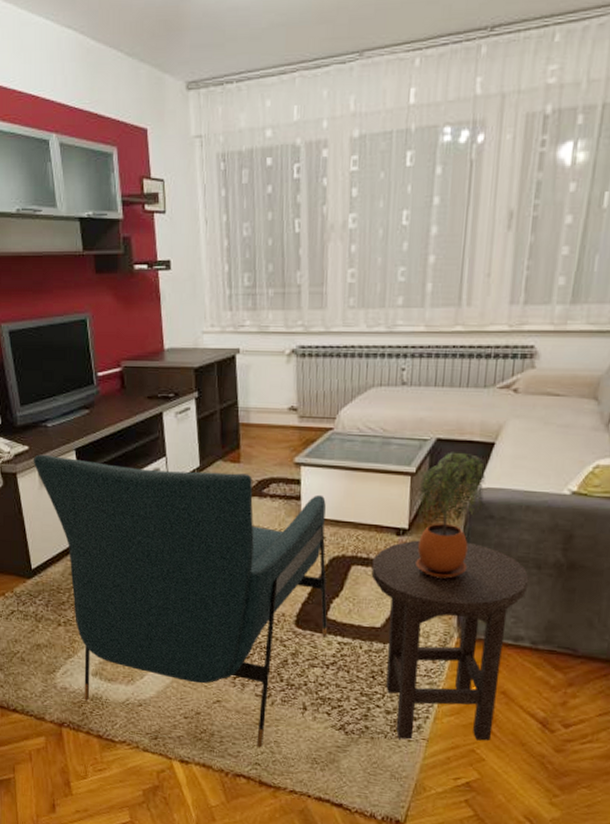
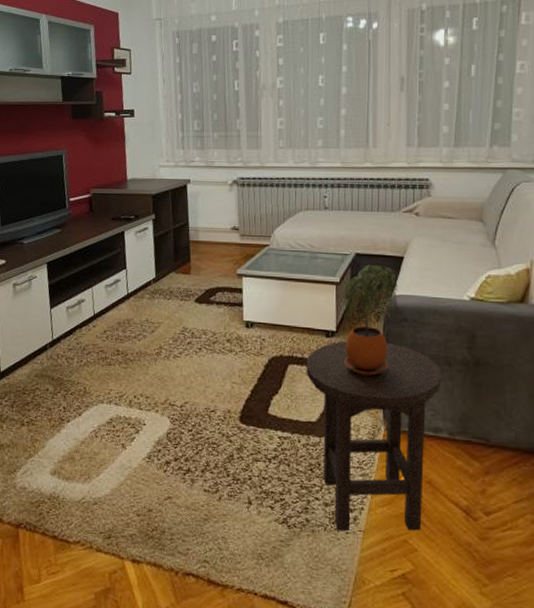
chair: present [34,454,328,748] -> none [9,267,269,545]

